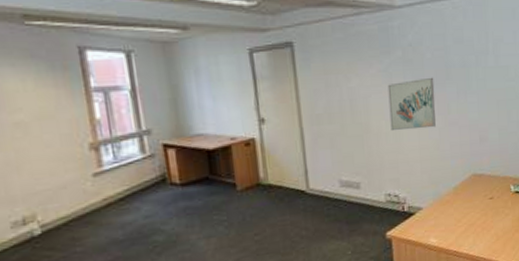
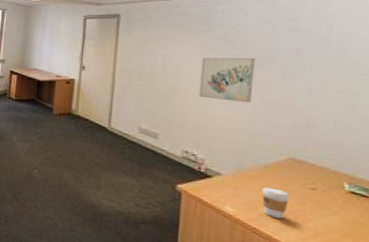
coffee cup: none [456,207,476,236] -> present [262,187,289,219]

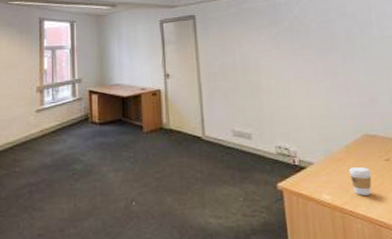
wall art: present [199,57,256,104] -> none [276,44,324,90]

